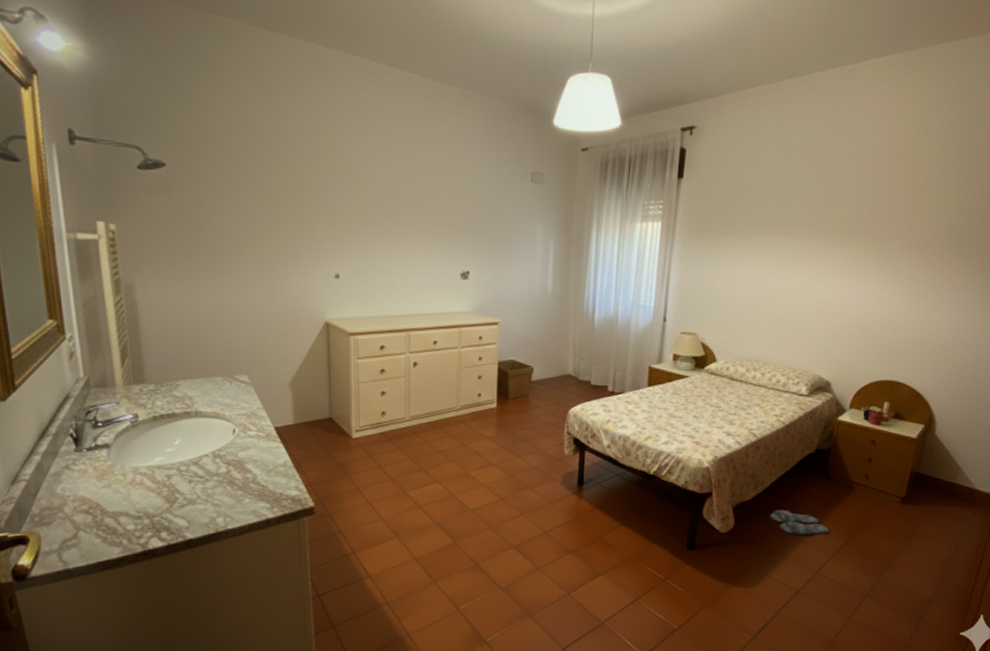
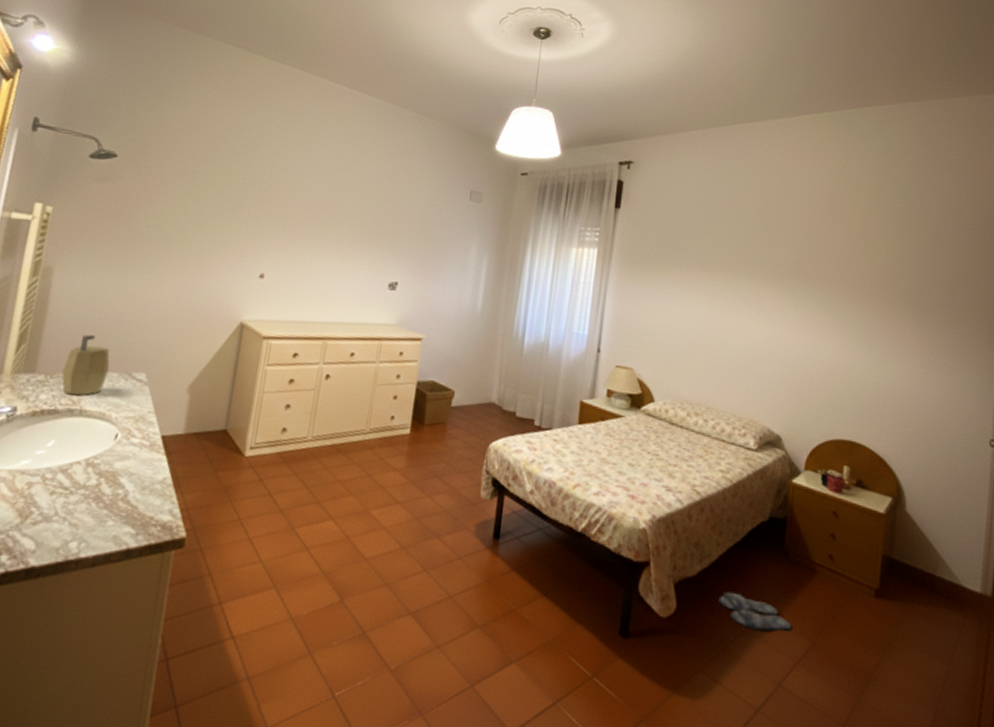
soap dispenser: none [170,345,212,400] -> present [61,334,110,396]

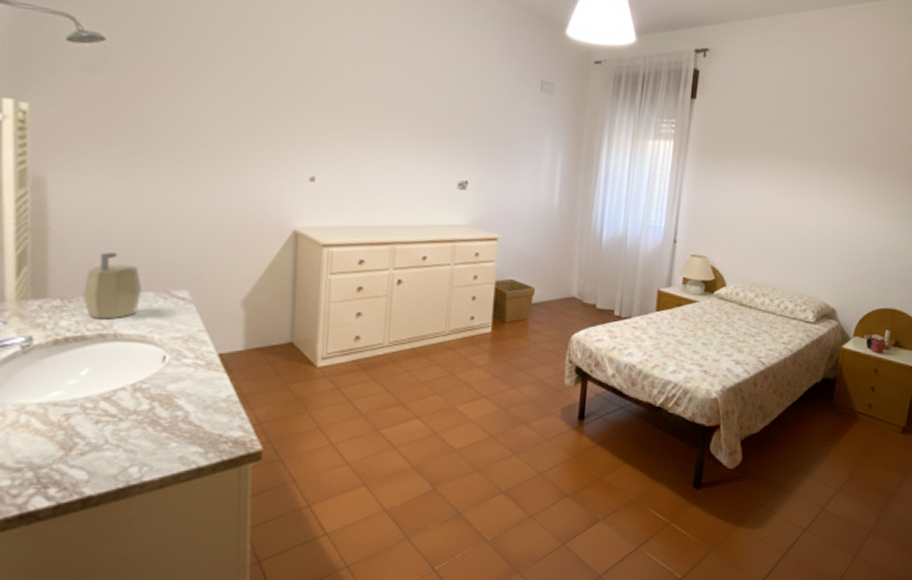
slippers: present [718,591,792,631] -> none [777,442,836,470]

